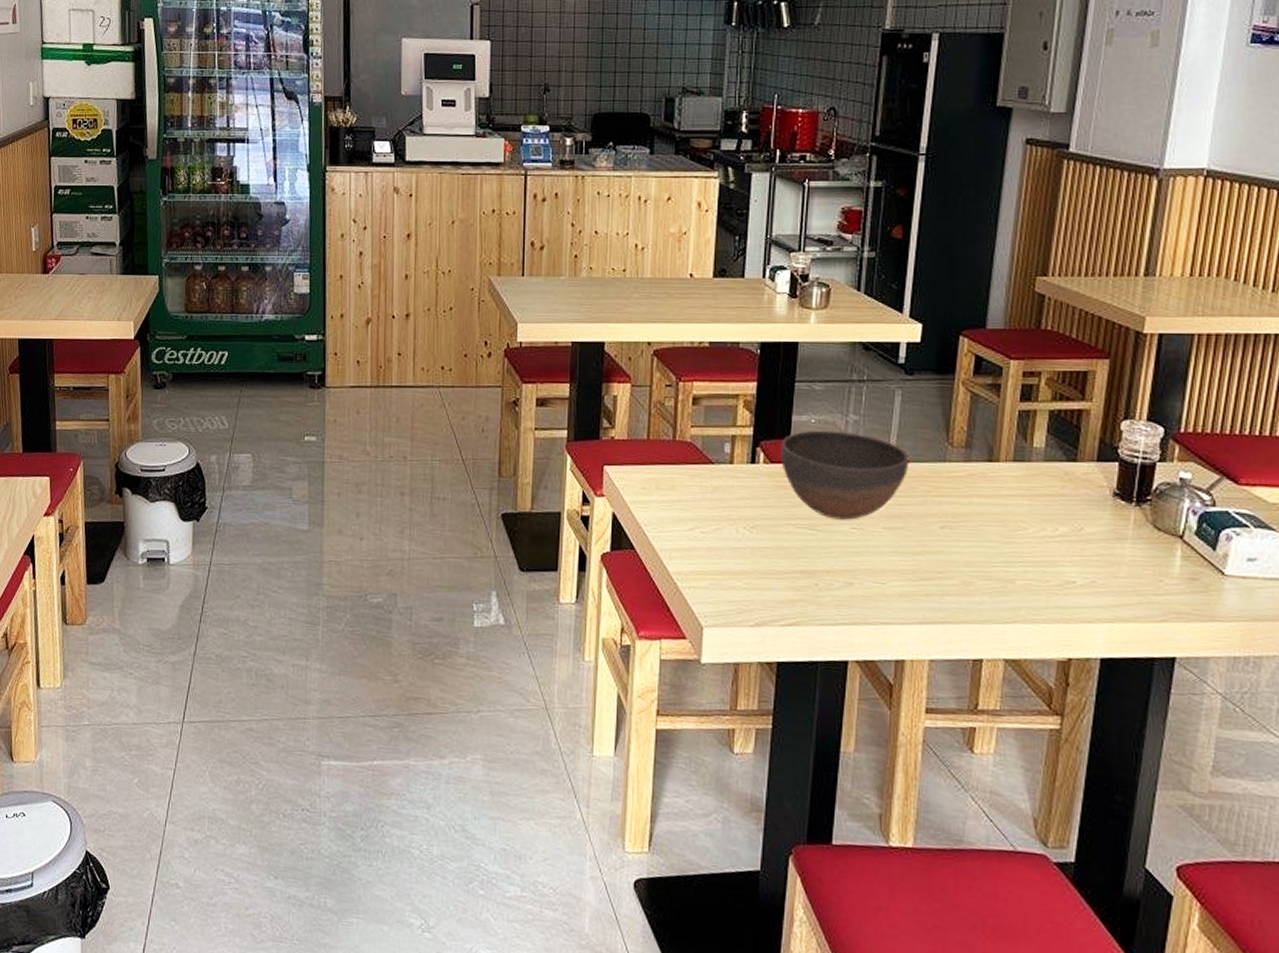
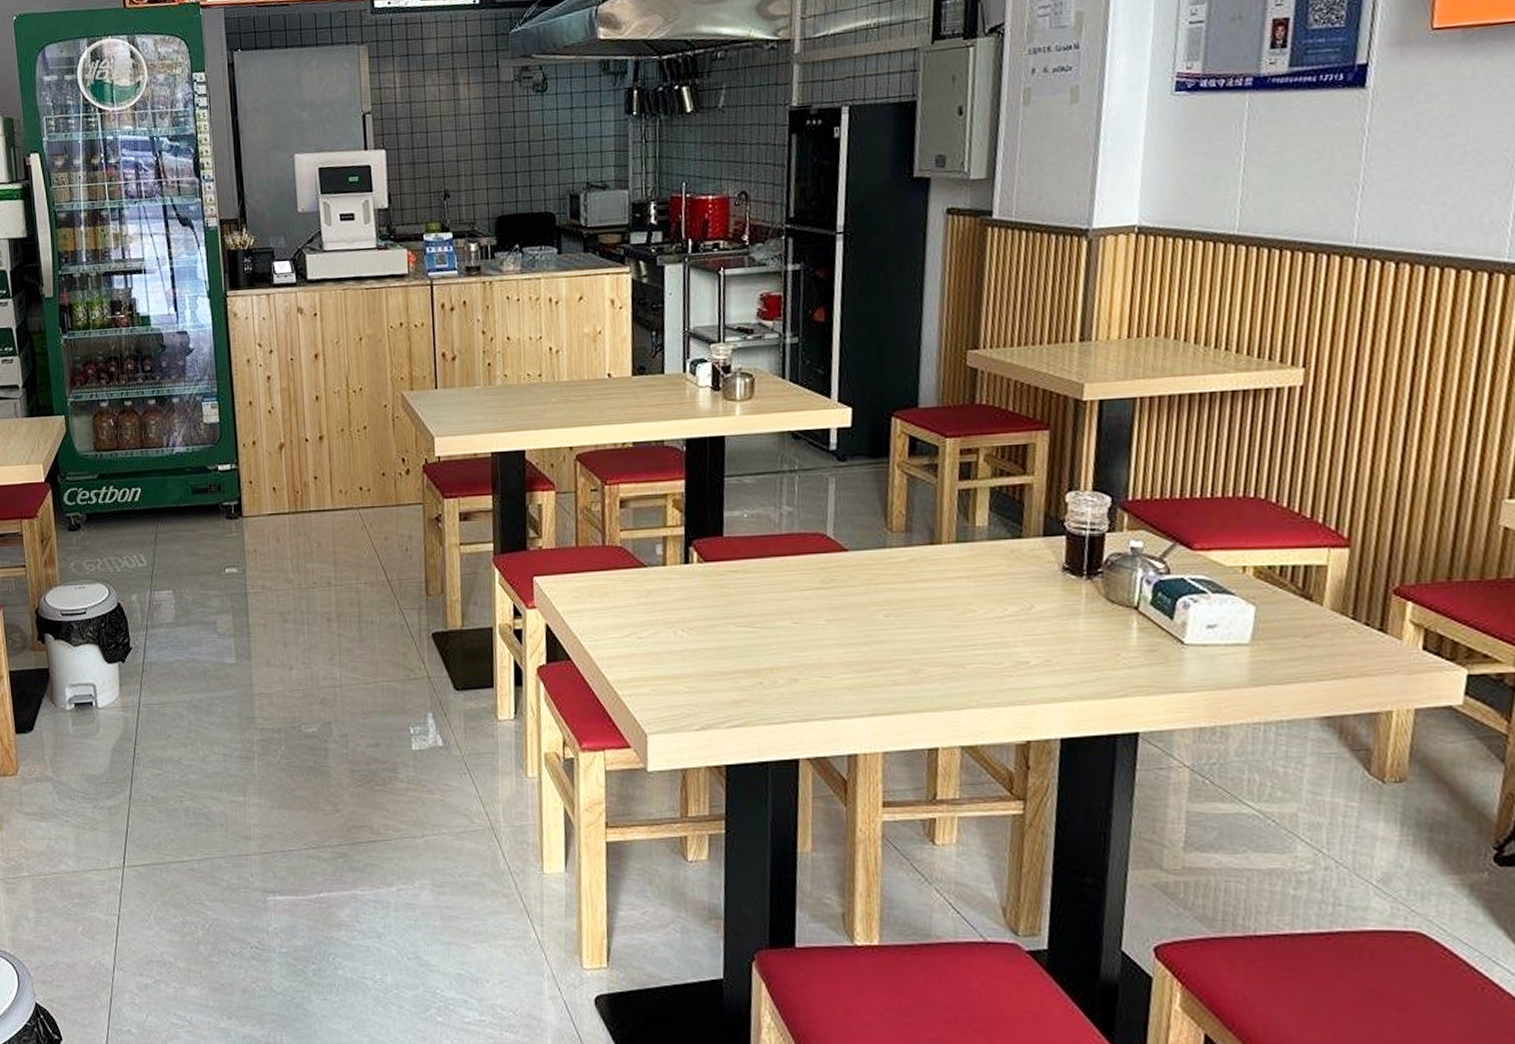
bowl: present [781,430,910,520] -> none [714,524,849,615]

